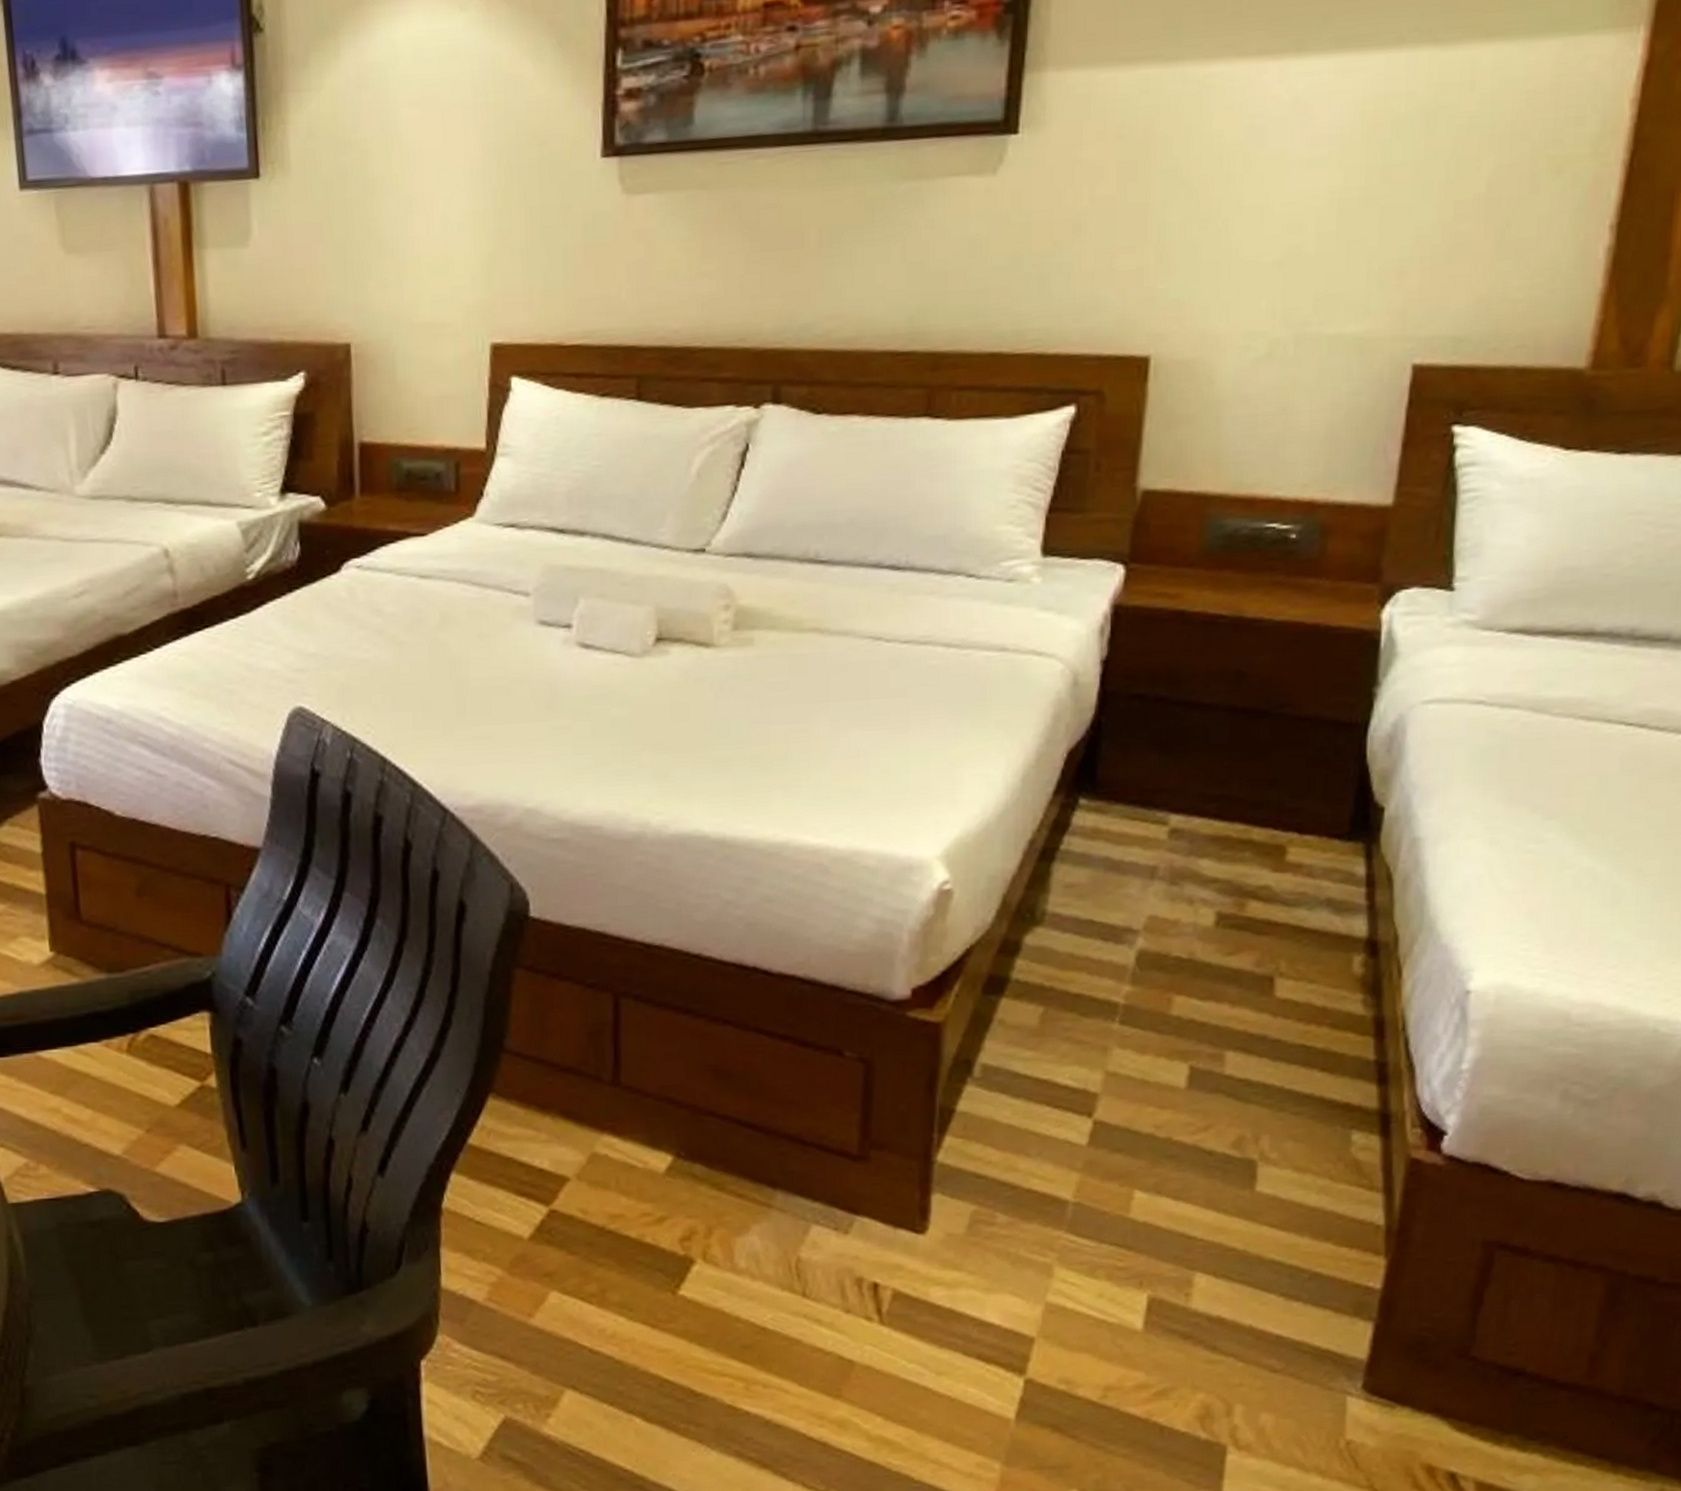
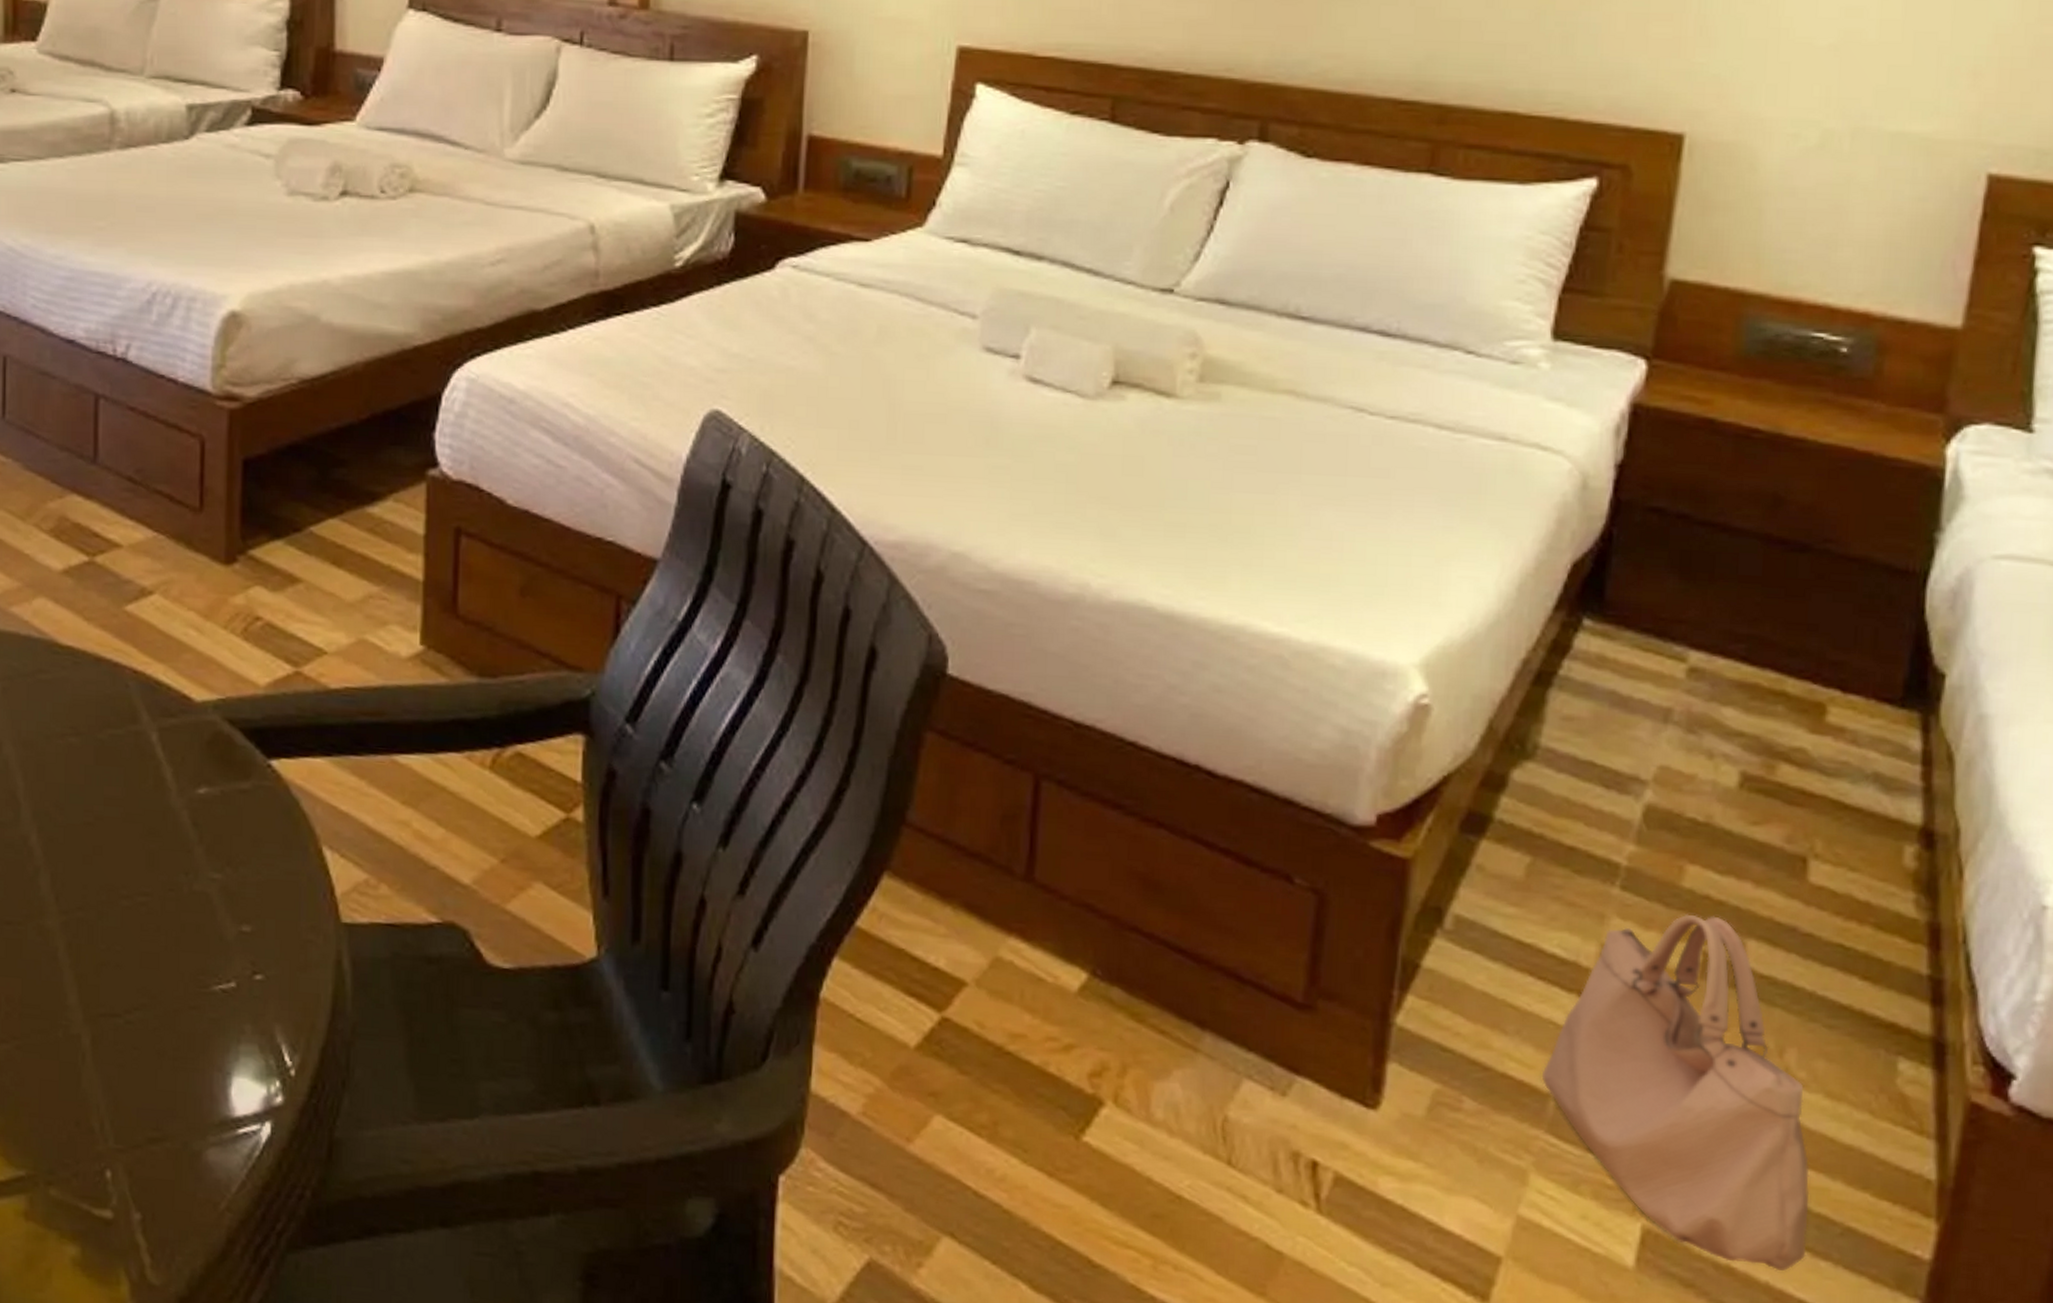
handbag: none [1060,1035,1283,1316] -> present [1541,914,1810,1272]

